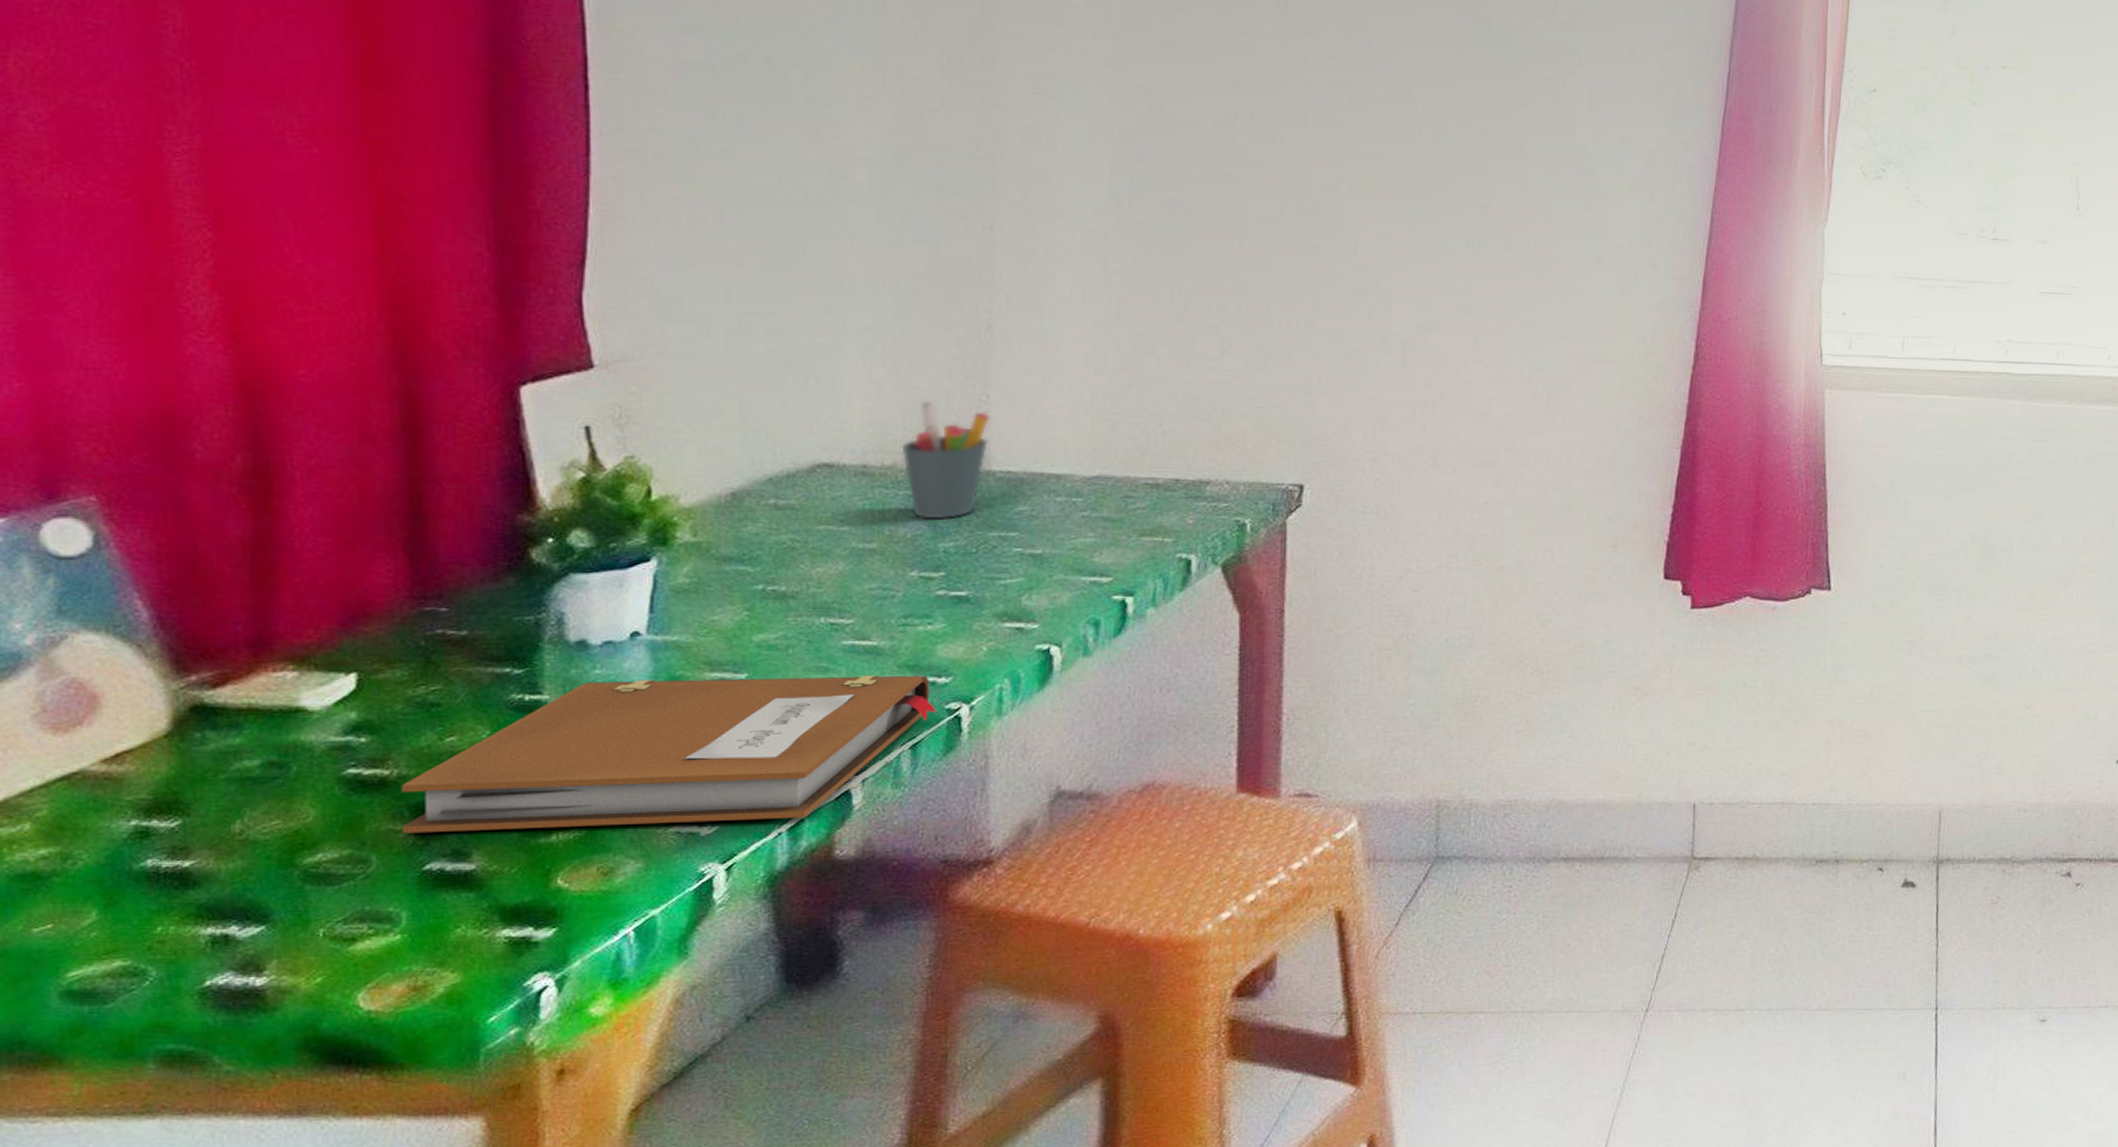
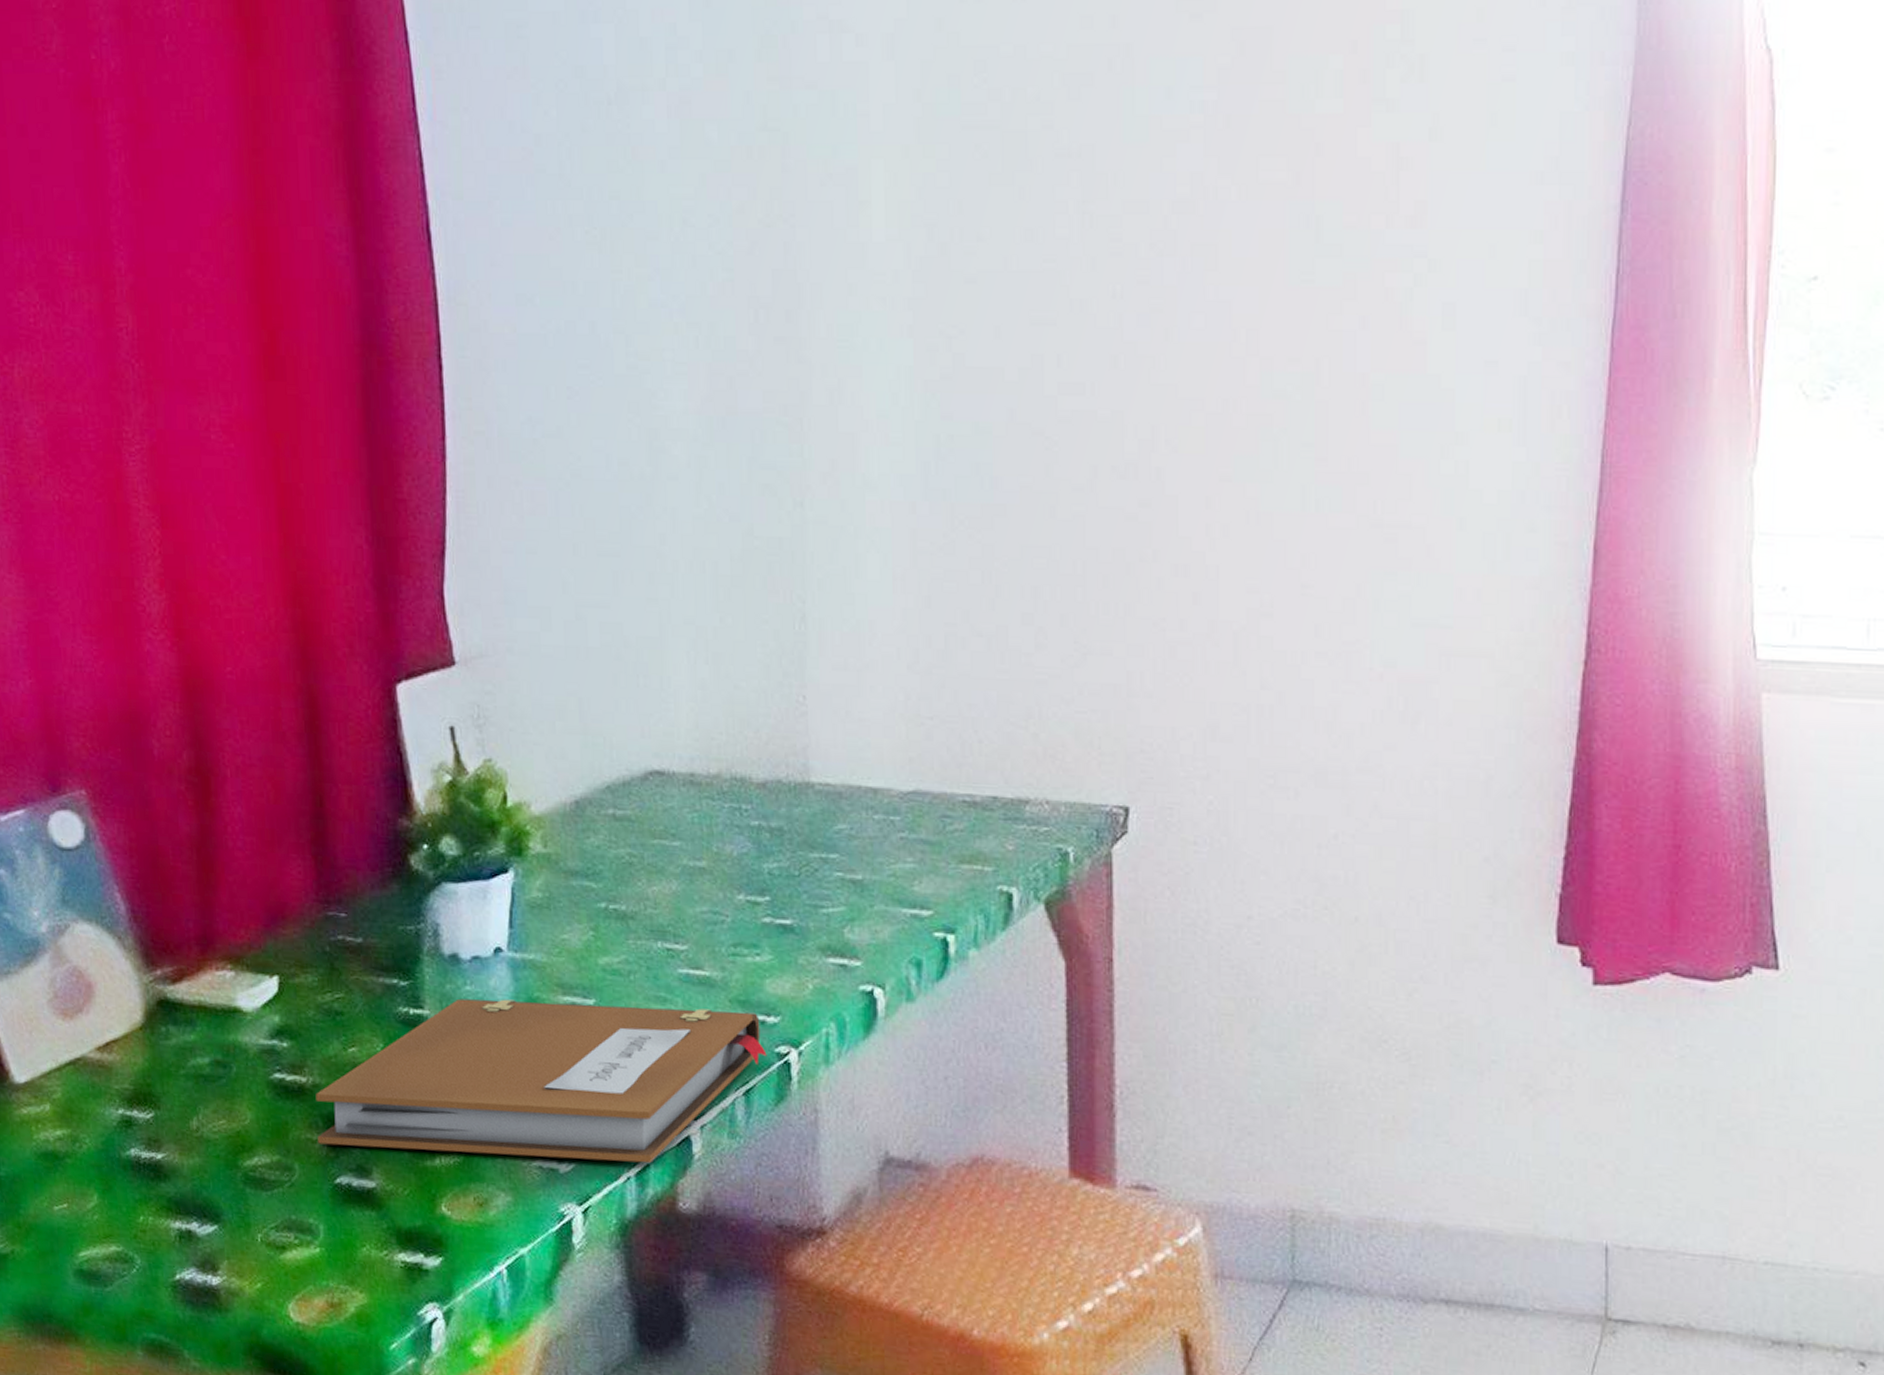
pen holder: present [901,400,991,520] -> none [725,700,808,837]

